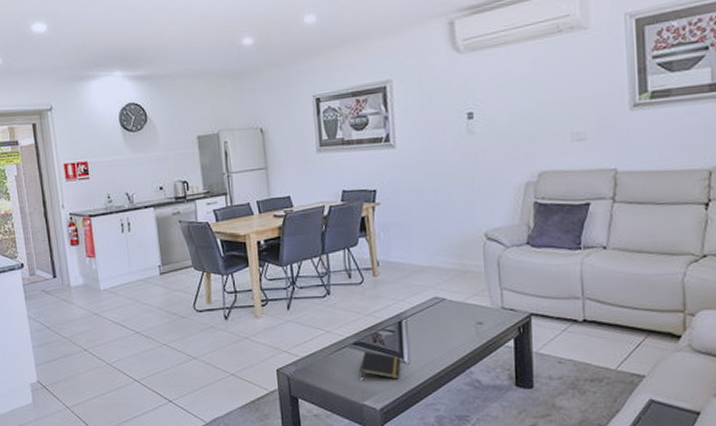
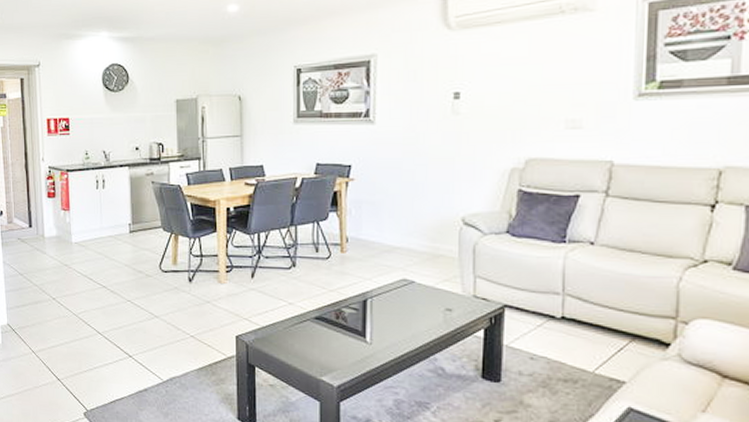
notepad: present [359,352,401,378] -> none [320,327,362,357]

